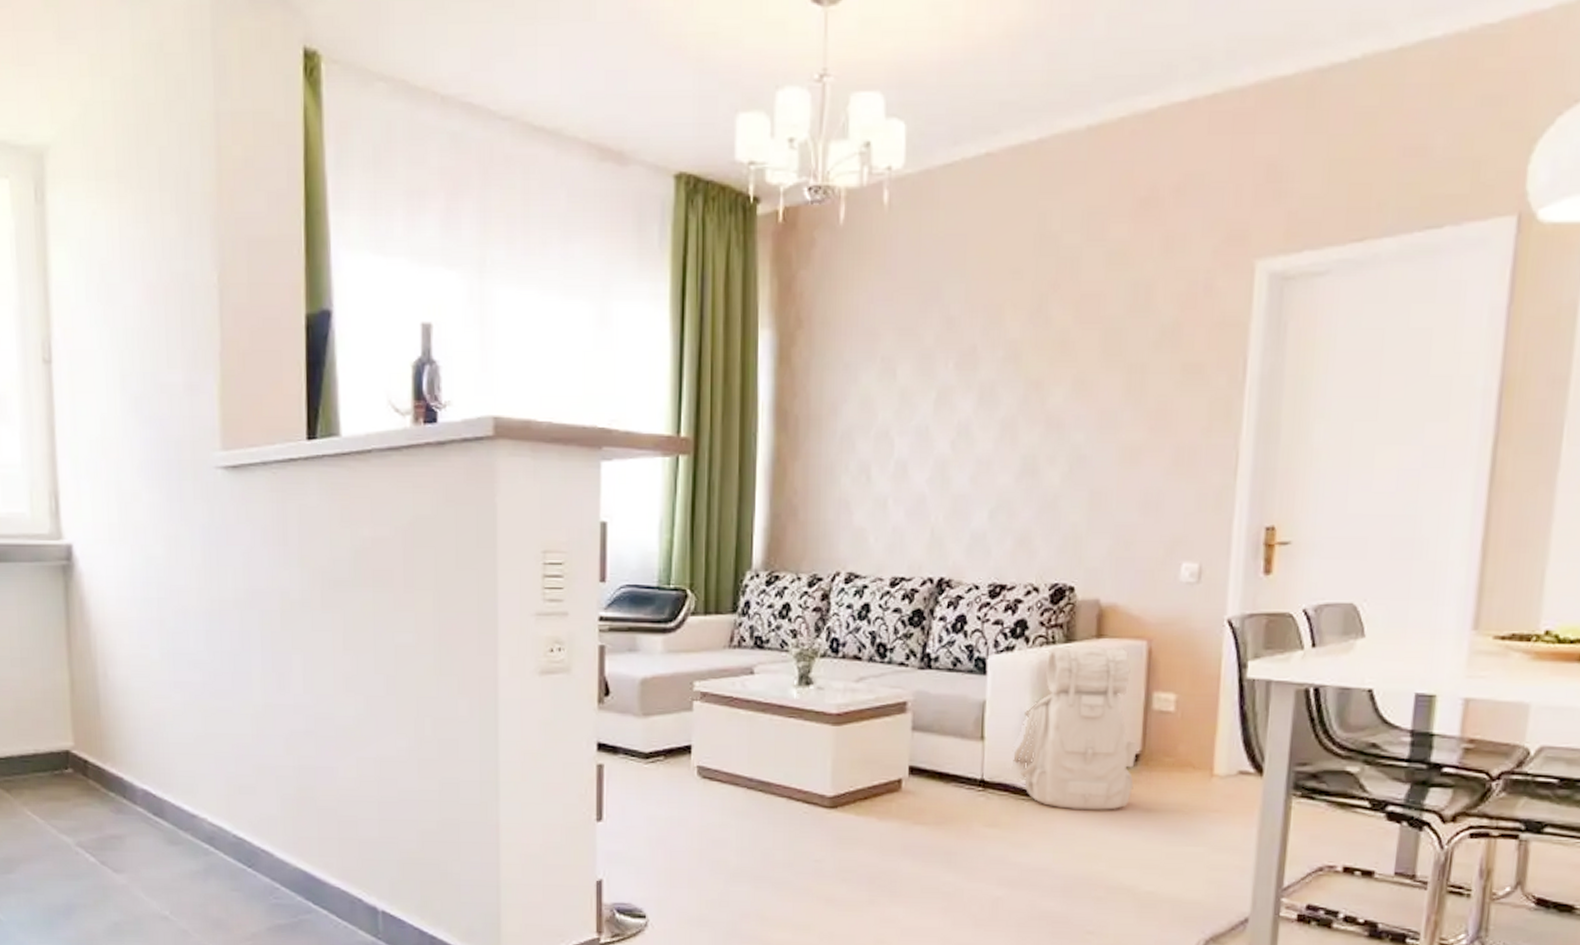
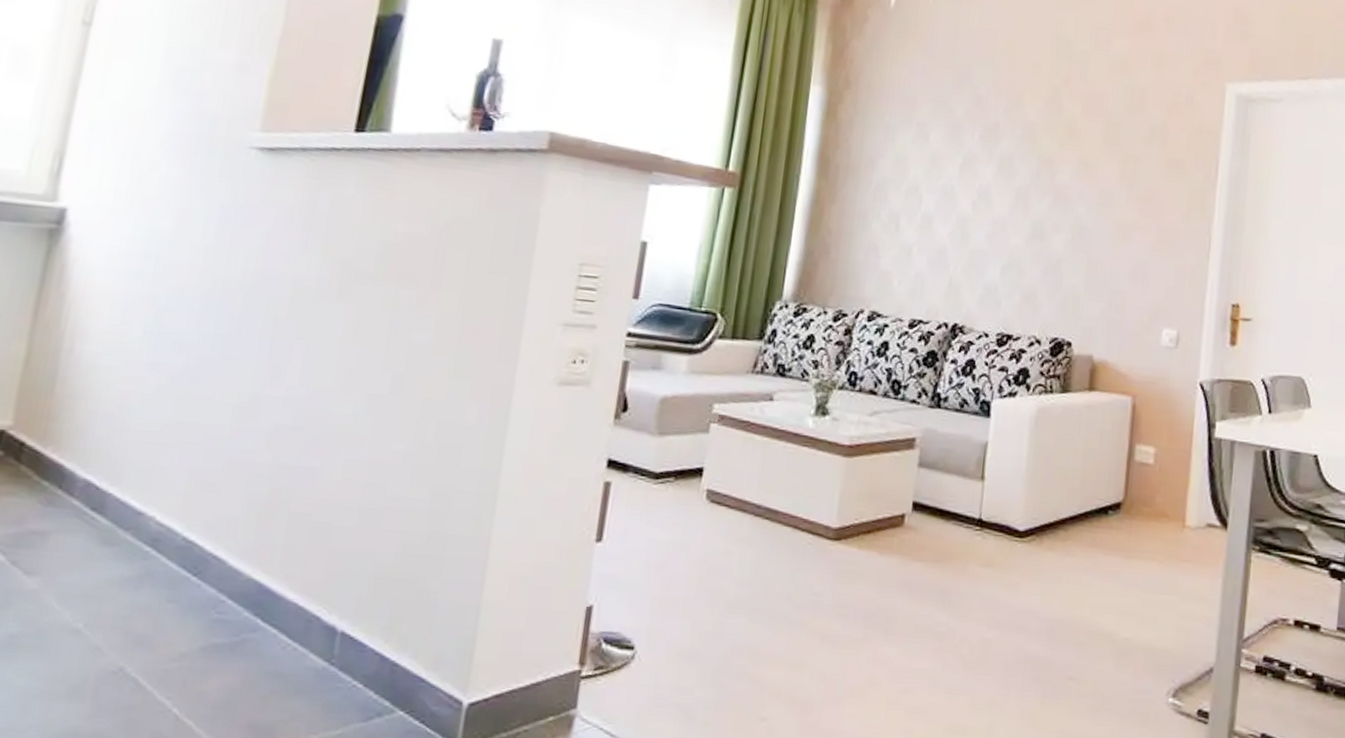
backpack: present [1005,645,1137,811] -> none [1001,395,1121,556]

